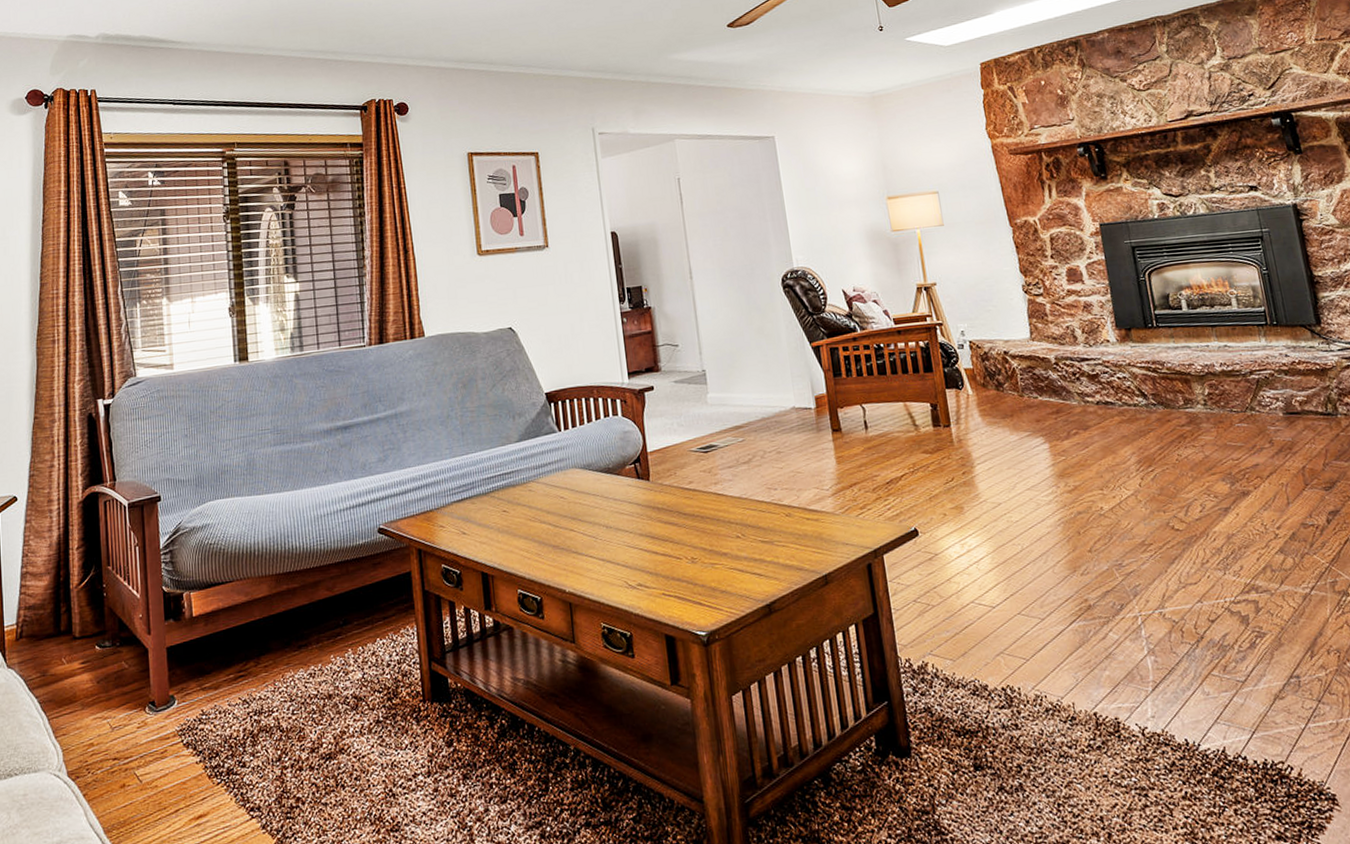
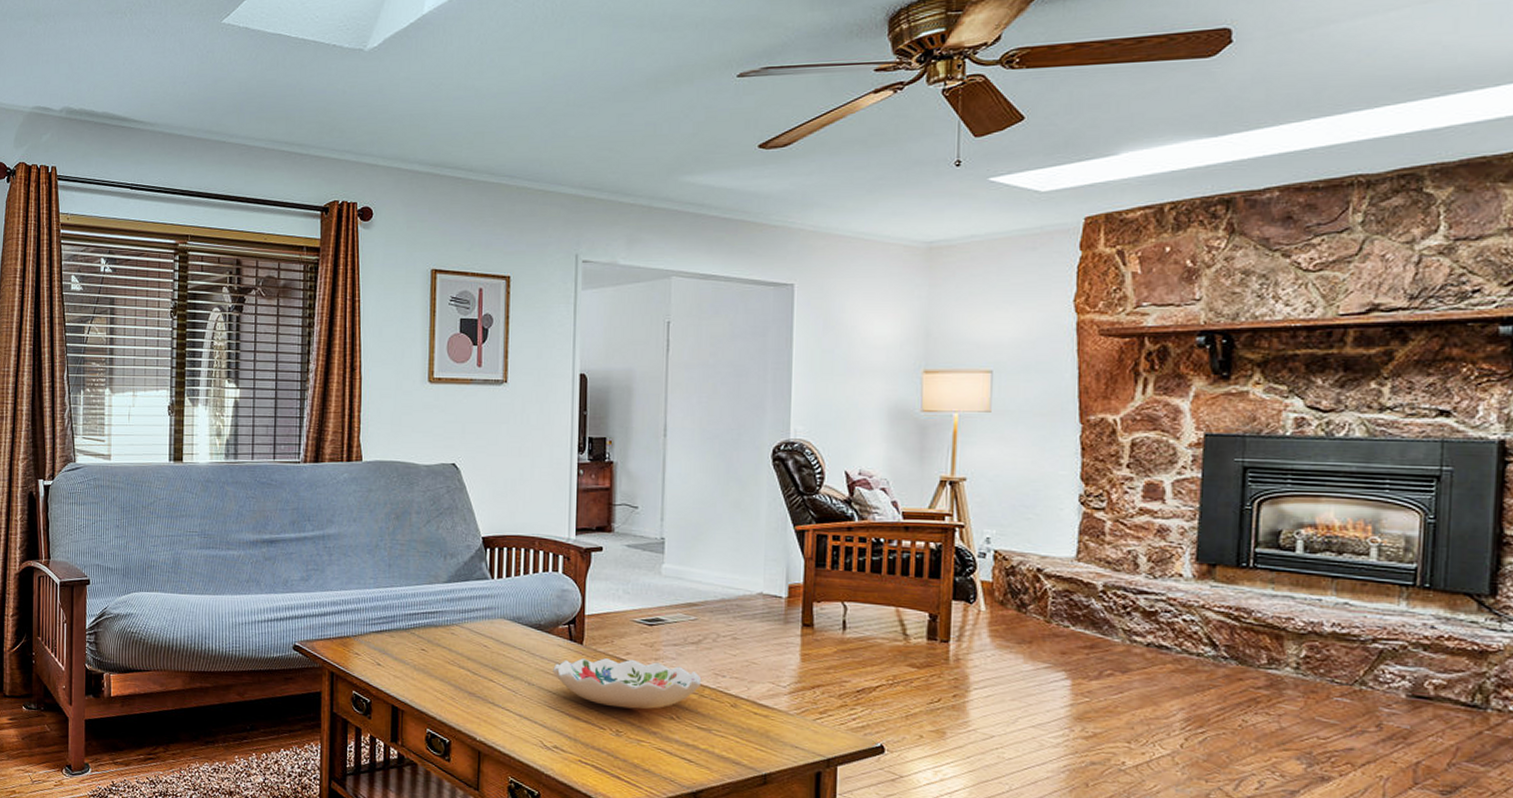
decorative bowl: none [626,486,758,536] -> present [553,658,702,709]

